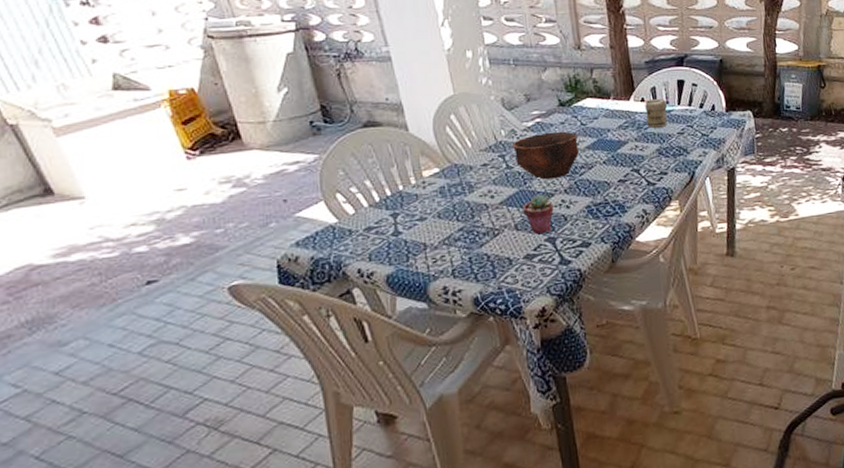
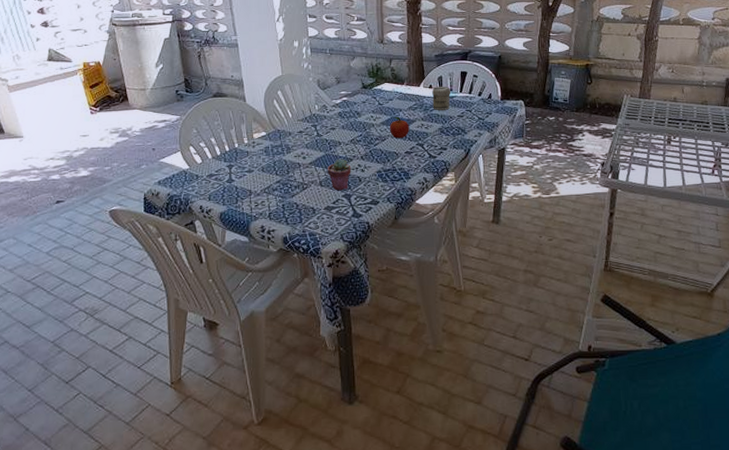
bowl: present [513,131,579,180] -> none [323,109,375,147]
fruit: none [597,138,621,165] -> present [390,116,409,139]

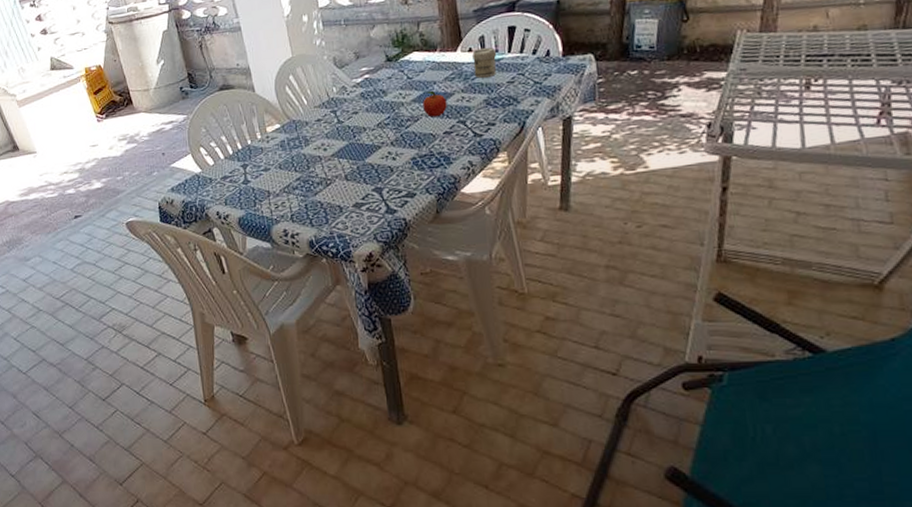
potted succulent: present [327,159,351,191] -> none [352,147,381,185]

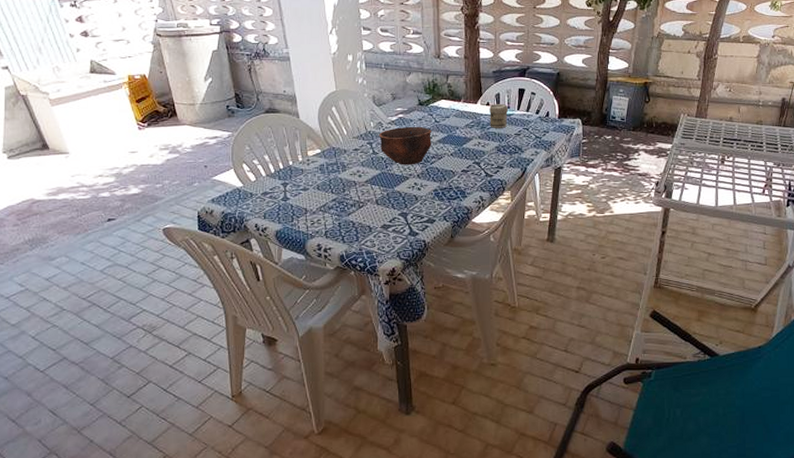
bowl: none [343,85,405,133] -> present [379,126,431,165]
fruit: present [423,90,447,118] -> none [446,134,466,157]

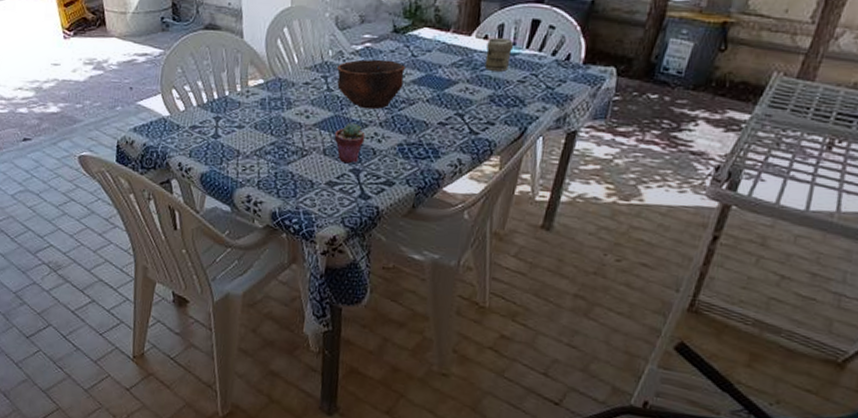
potted succulent: none [383,177,408,209] -> present [334,122,365,164]

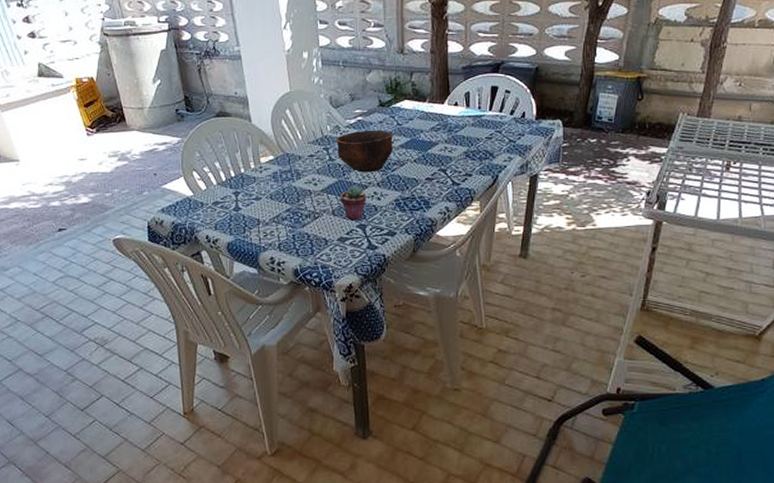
jar: present [484,37,514,72] -> none [458,103,480,131]

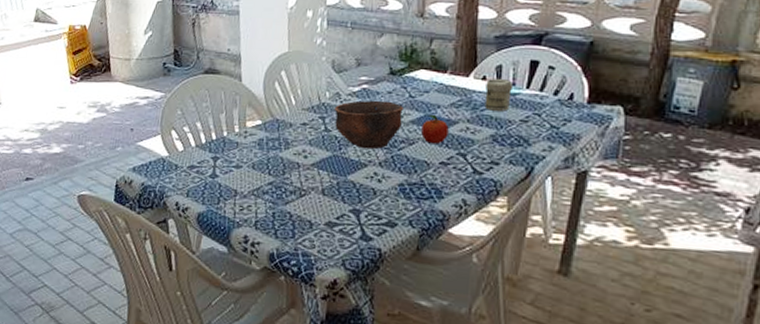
potted succulent: present [340,185,367,221] -> none [332,162,365,204]
fruit: none [409,138,431,164] -> present [421,114,449,144]
jar: none [458,103,480,131] -> present [484,78,514,111]

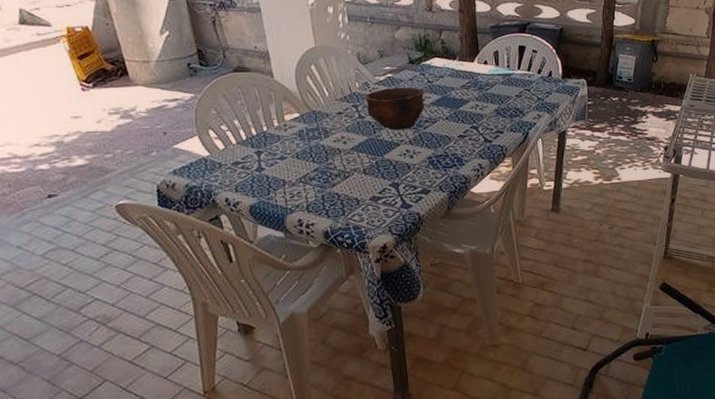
fruit: present [421,114,449,144] -> none [441,96,463,121]
jar: present [484,78,514,111] -> none [487,62,508,89]

